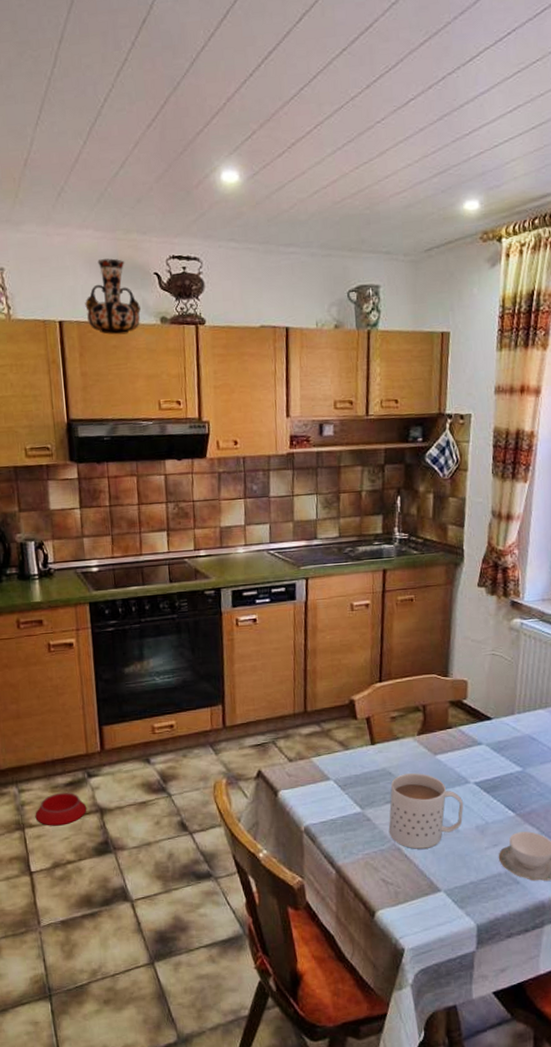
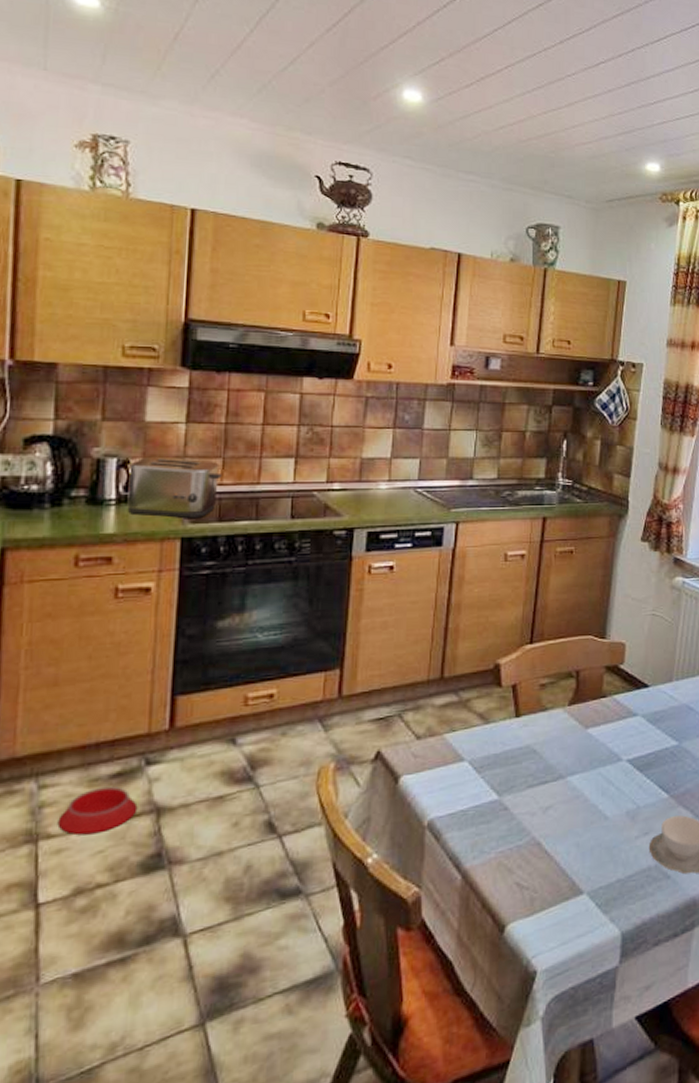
toaster: none [44,537,113,587] -> present [127,456,222,519]
decorative vase: present [85,258,141,335] -> none [227,151,294,235]
mug: present [388,773,463,849] -> none [528,750,614,843]

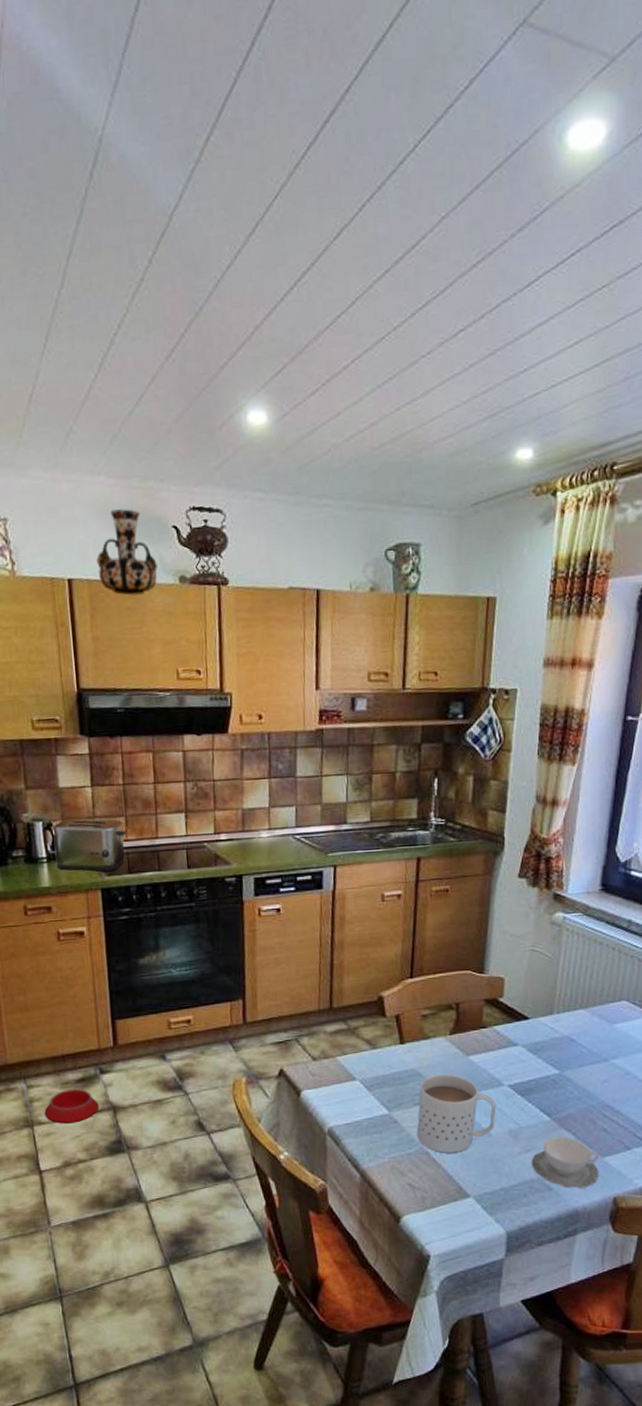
decorative vase: none [227,151,294,235] -> present [96,509,157,596]
mug: none [528,750,614,843] -> present [416,1074,496,1153]

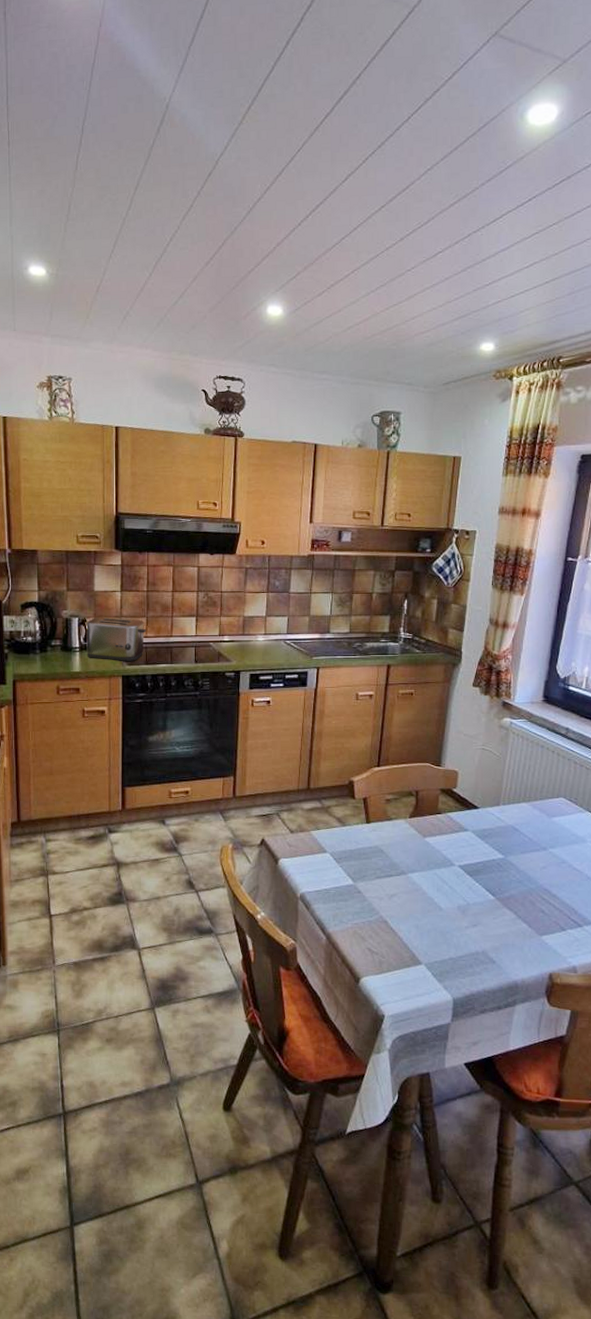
pet bowl: present [44,1088,99,1124] -> none [58,844,105,875]
decorative vase: present [96,509,157,596] -> none [139,375,188,442]
mug: present [416,1074,496,1153] -> none [377,852,447,923]
teacup: present [531,1137,599,1189] -> none [477,915,537,964]

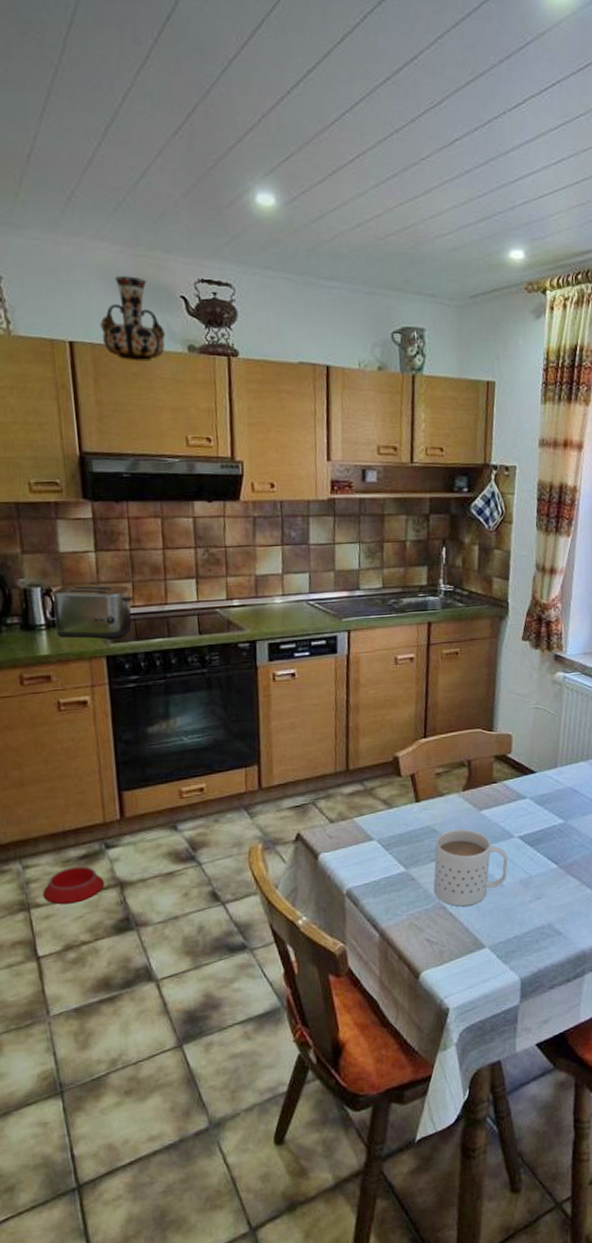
pet bowl: none [58,844,105,875] -> present [42,866,105,905]
decorative vase: none [139,375,188,442] -> present [100,276,165,361]
mug: none [377,852,447,923] -> present [433,829,508,907]

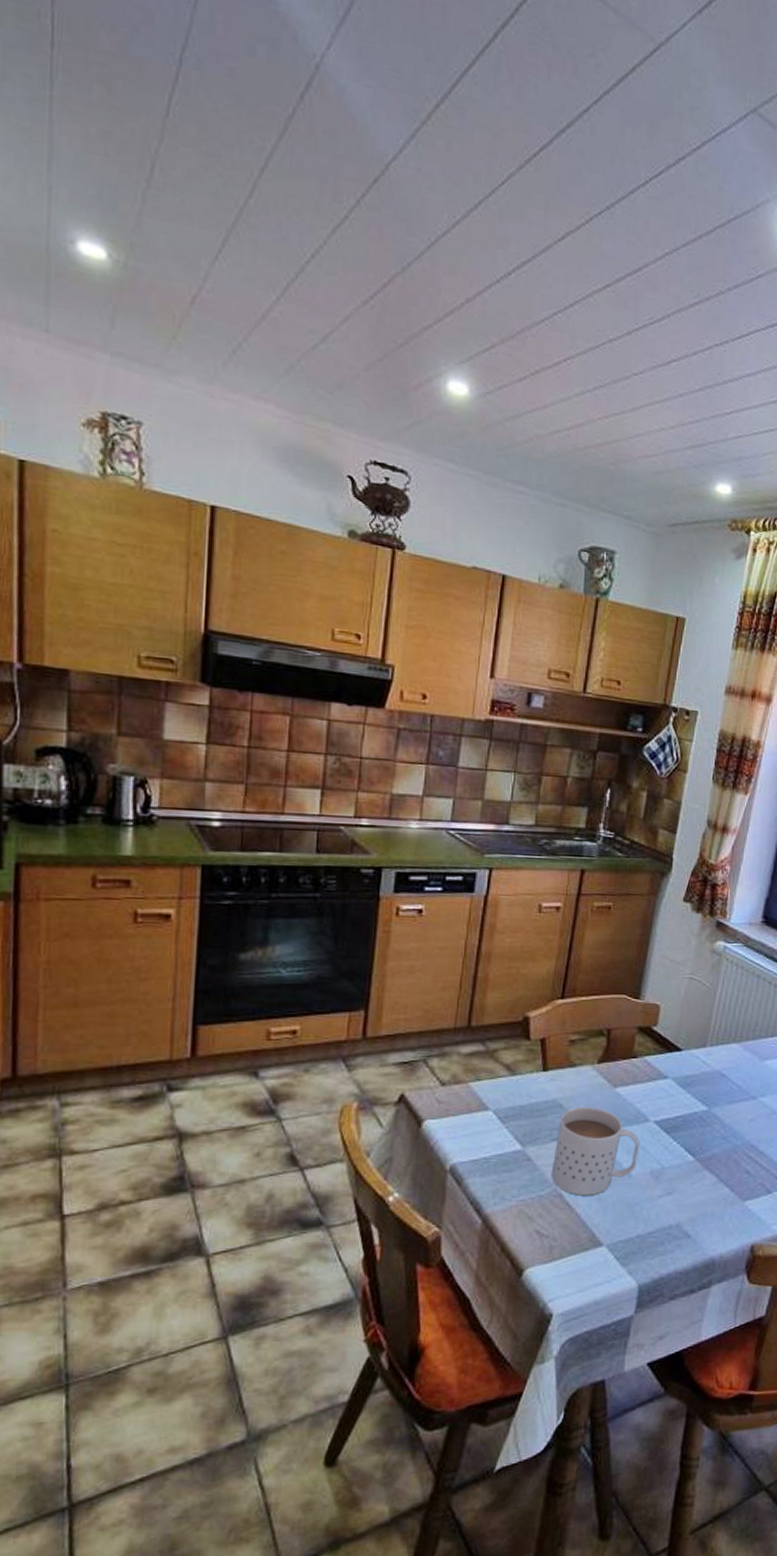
pet bowl: present [42,866,105,905] -> none [80,1109,160,1154]
toaster: present [52,583,134,639] -> none [145,777,245,847]
decorative vase: present [100,276,165,361] -> none [250,443,324,541]

